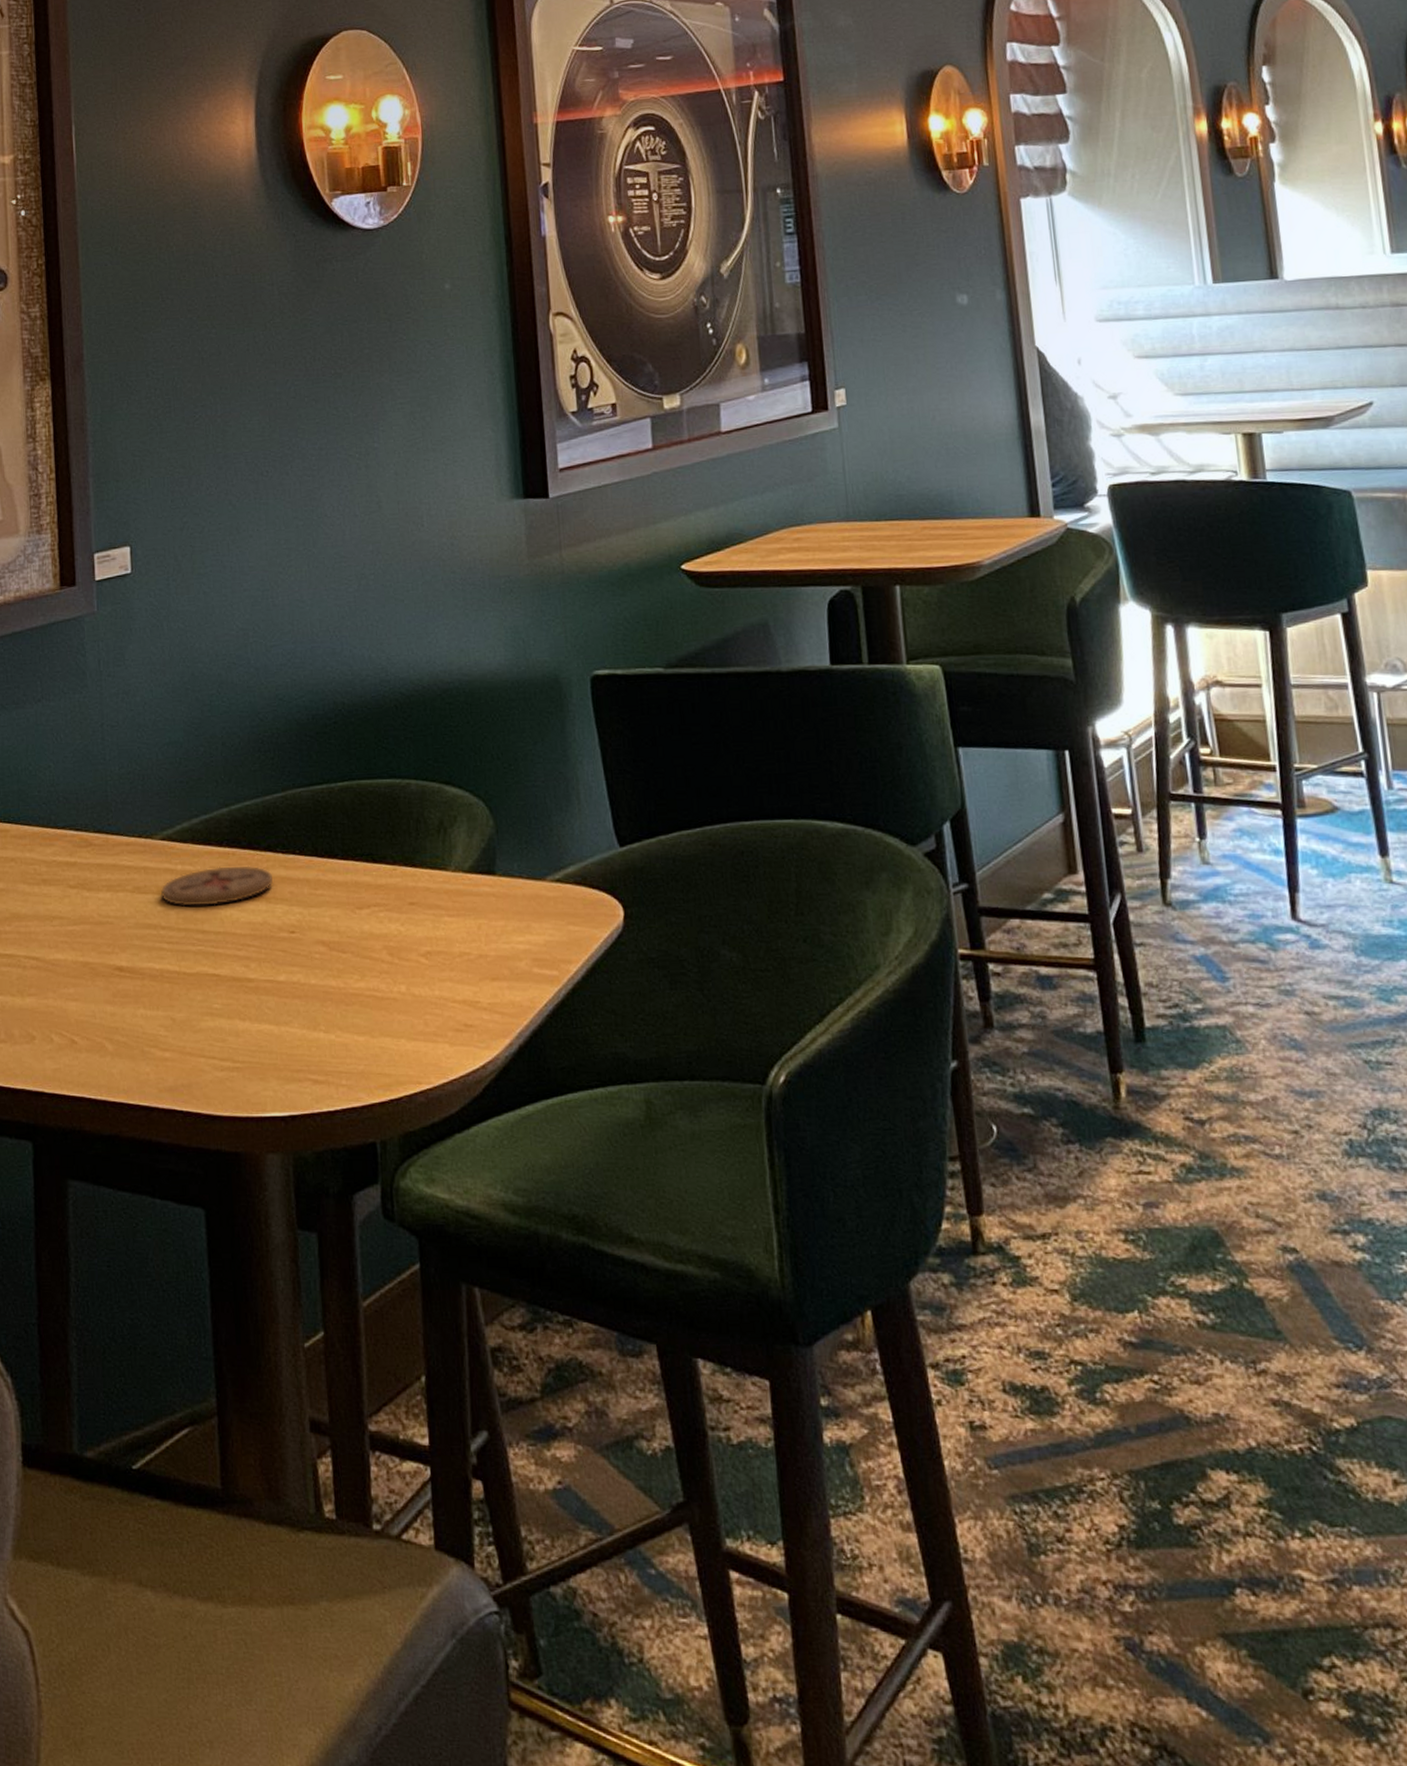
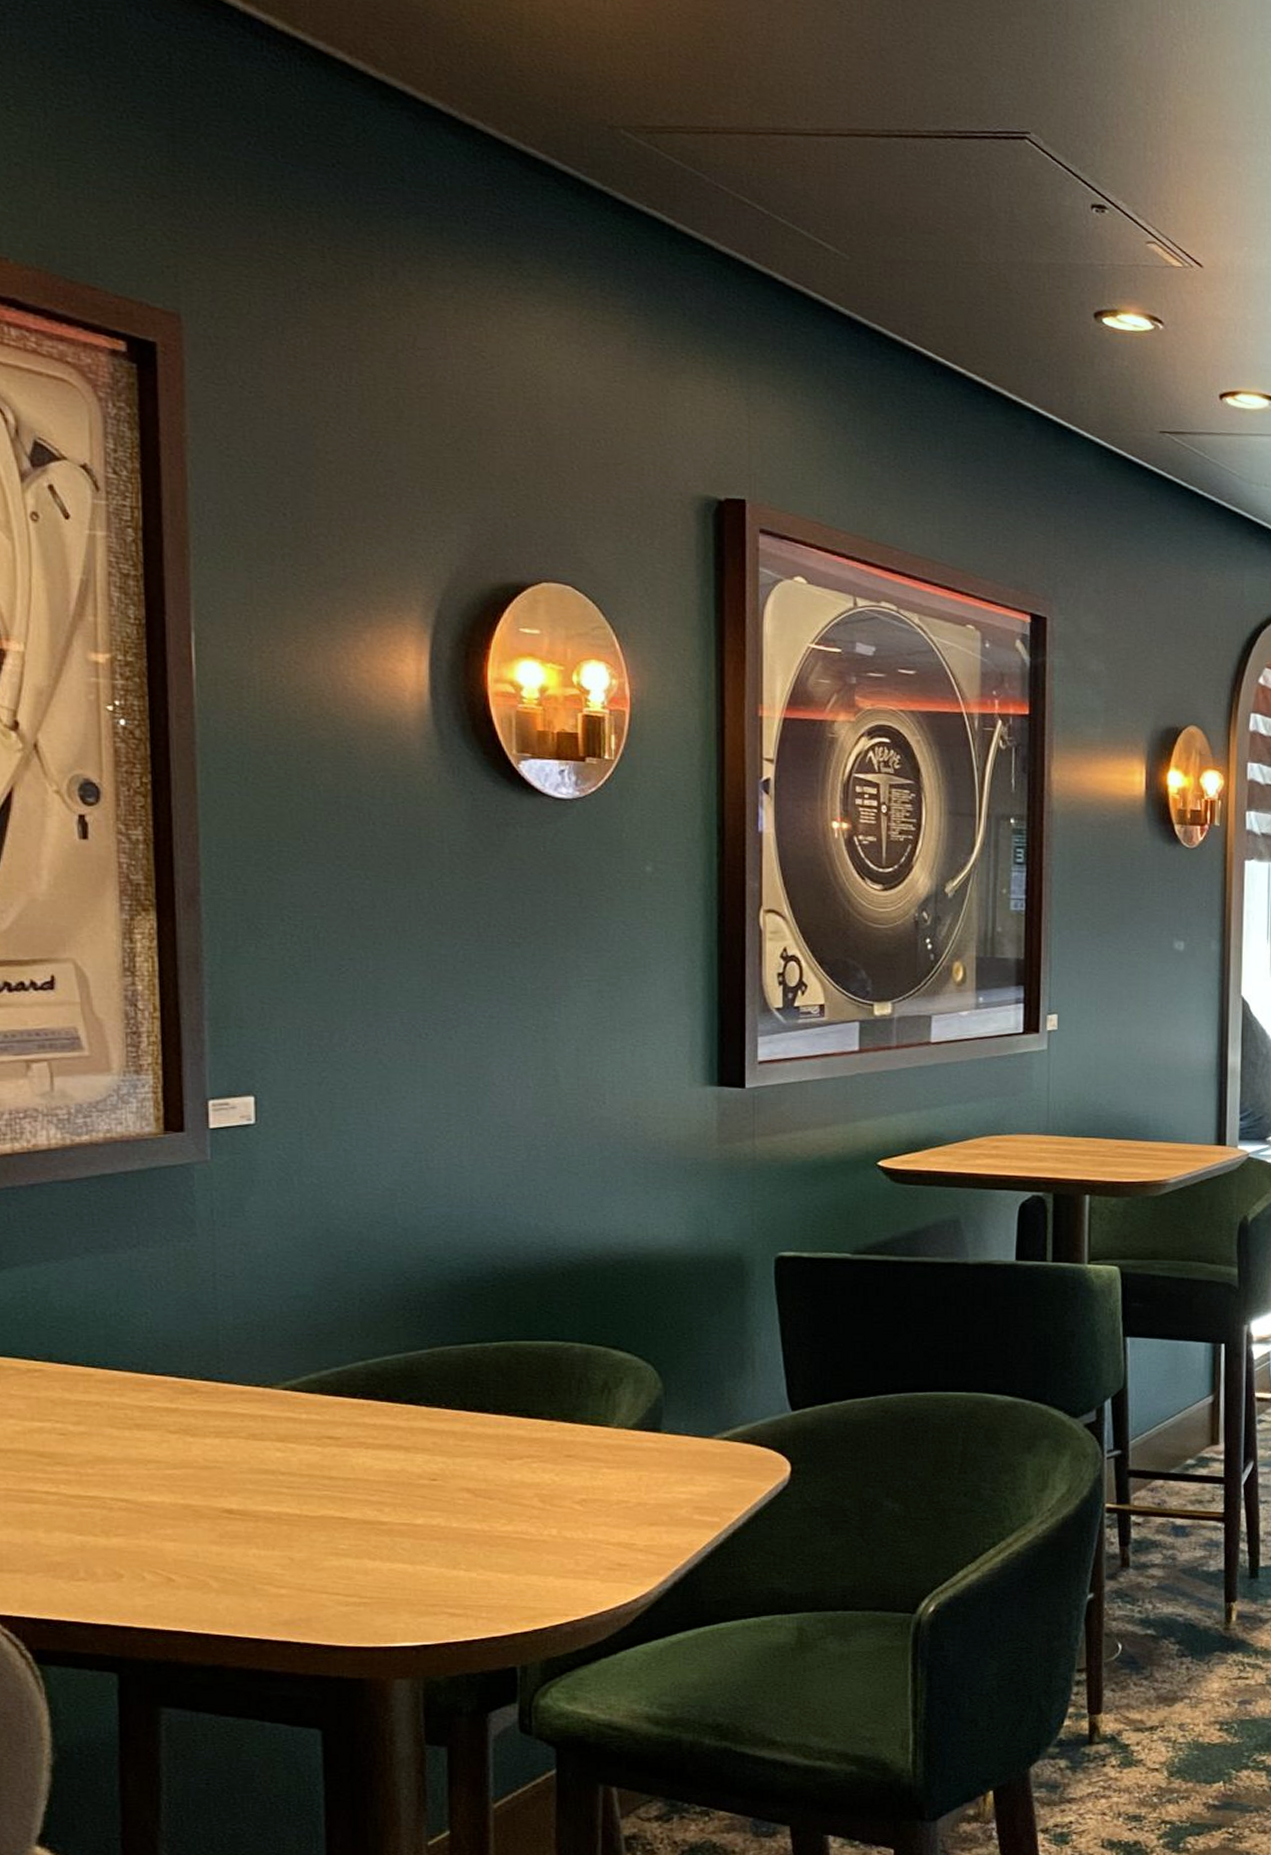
coaster: present [161,865,273,907] -> none [281,1417,413,1454]

